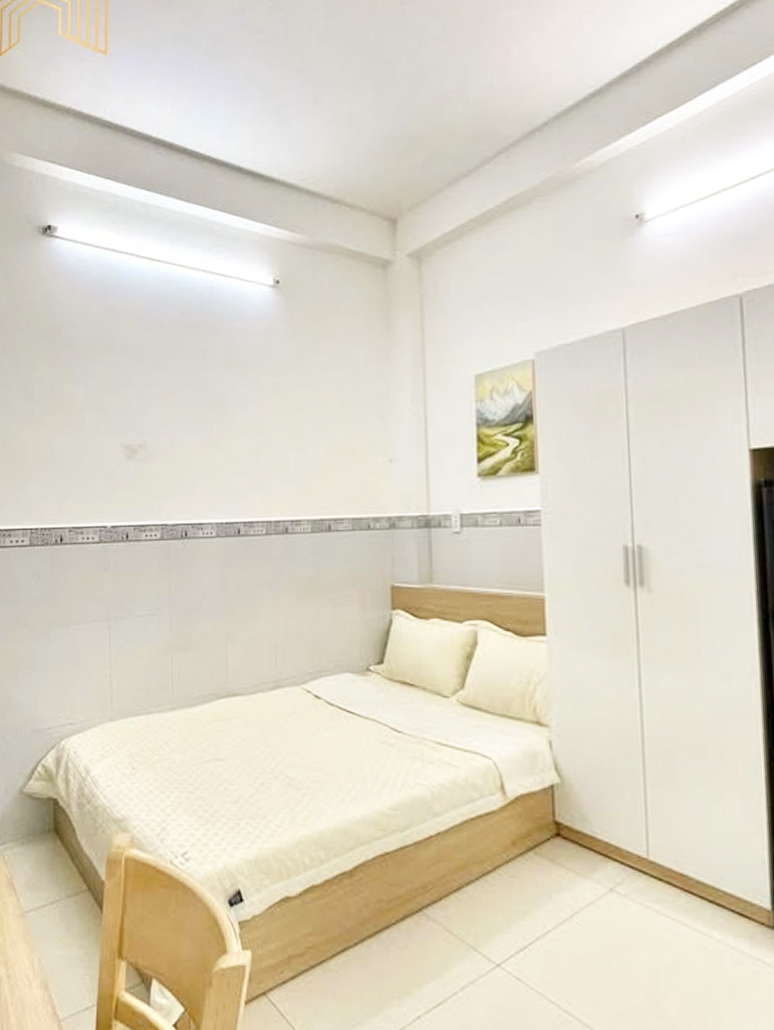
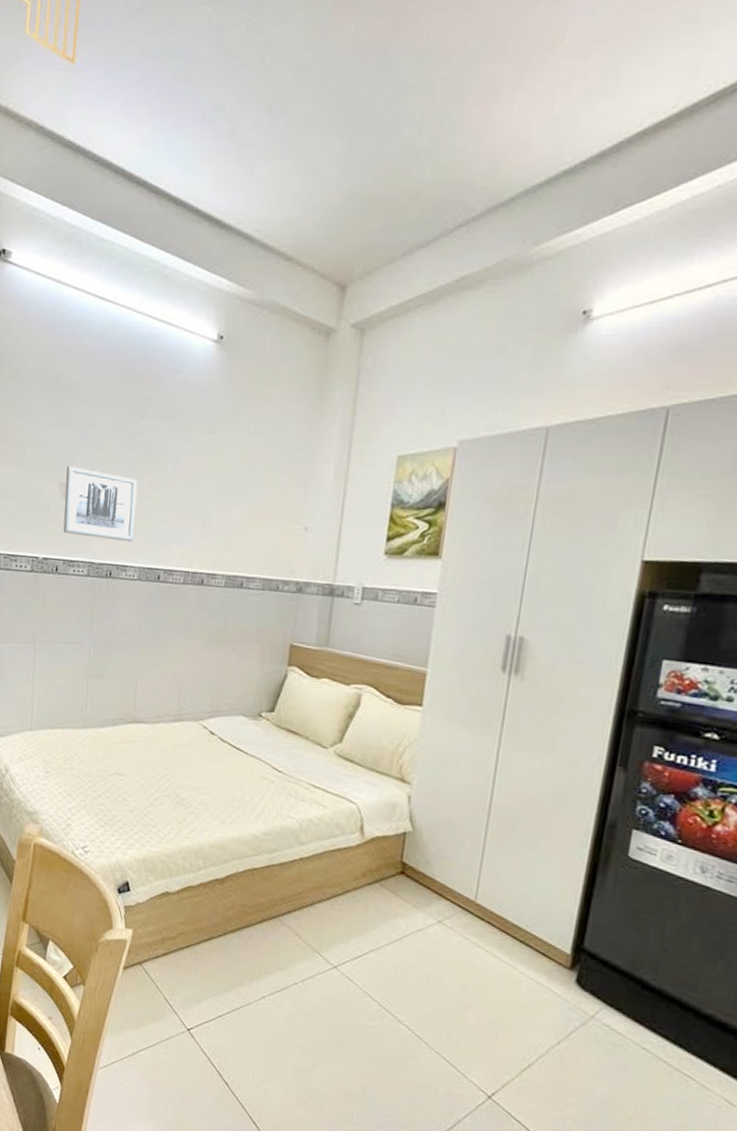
wall art: none [129,427,208,498] -> present [63,466,138,542]

